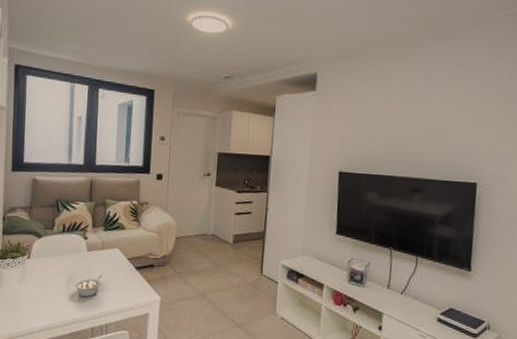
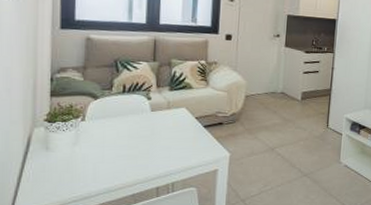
legume: present [74,275,102,297] -> none [137,134,168,157]

